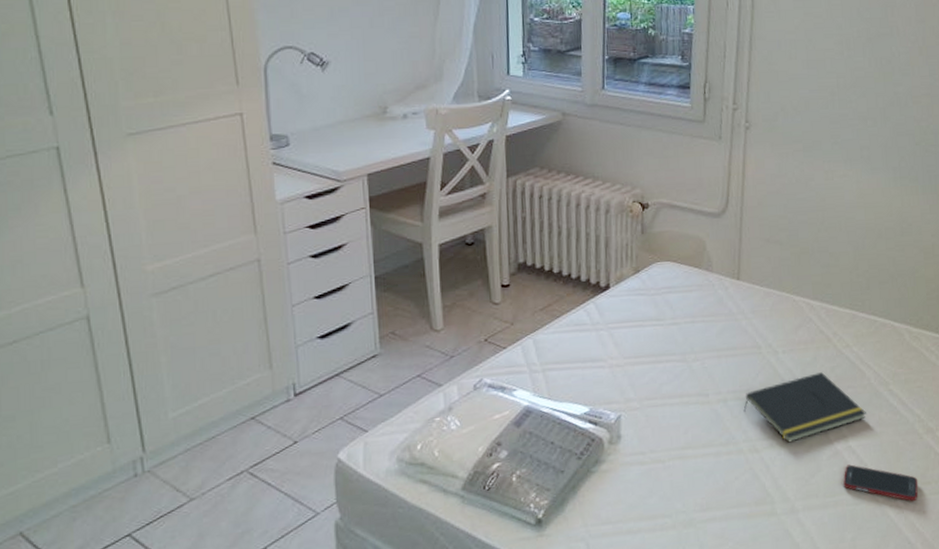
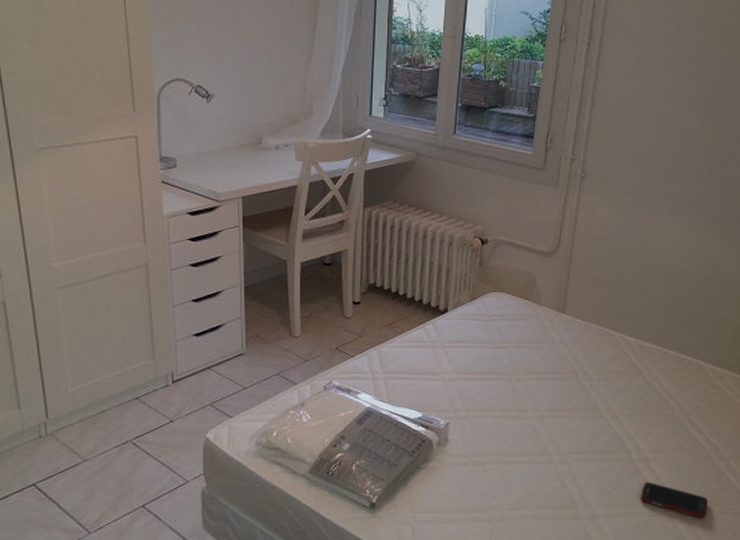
notepad: present [743,372,866,443] -> none [557,400,667,458]

